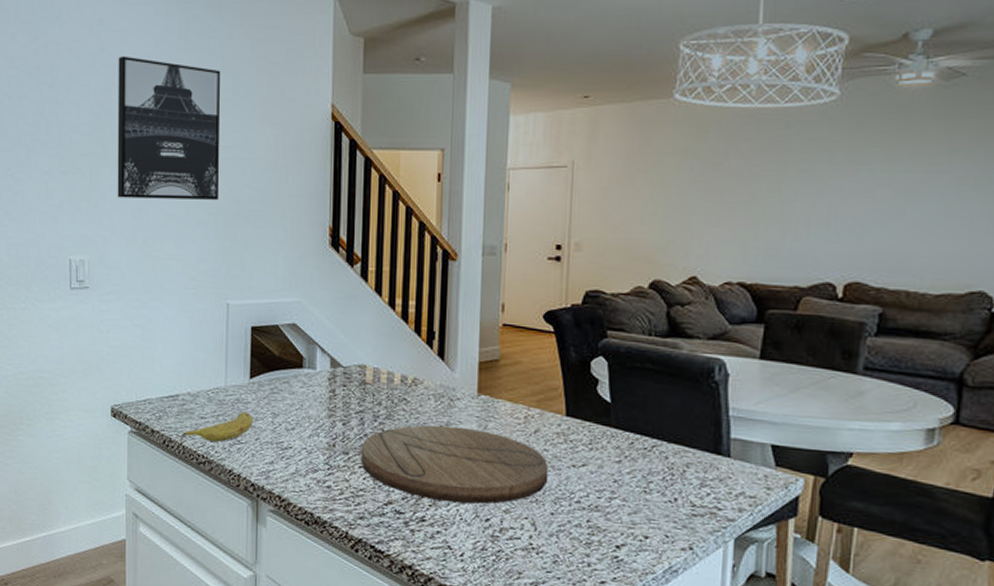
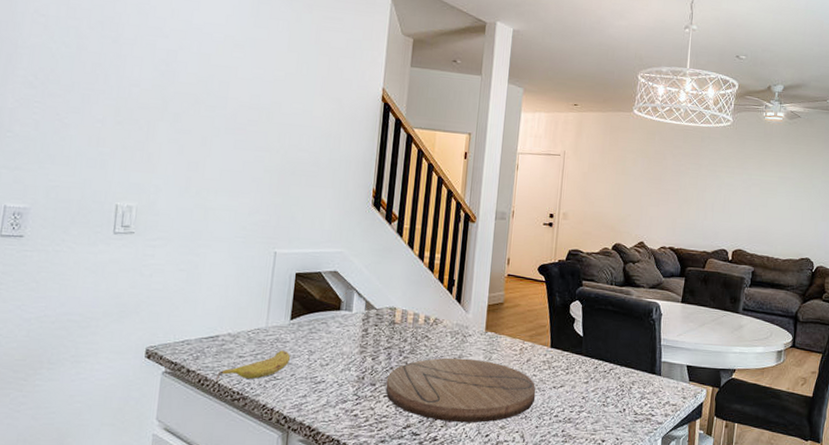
wall art: present [117,56,221,200] -> none [174,23,287,159]

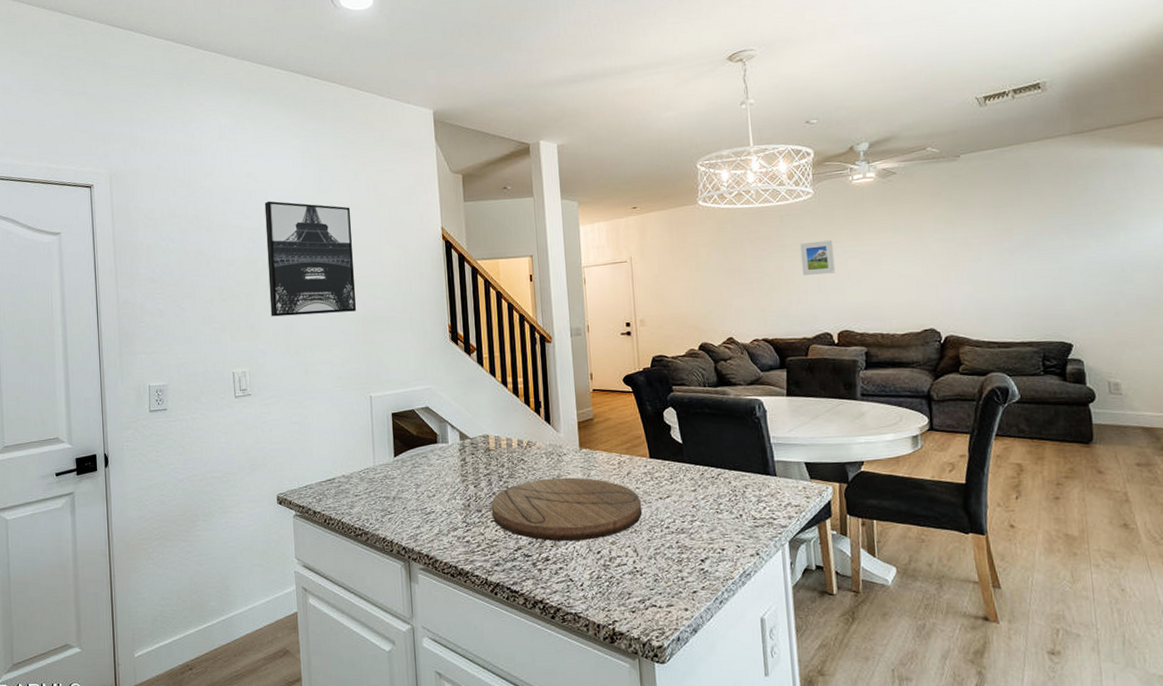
wall art: none [174,23,287,159] -> present [264,201,357,317]
fruit: present [216,350,290,381] -> none [339,486,400,519]
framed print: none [712,165,741,197] -> present [799,240,836,275]

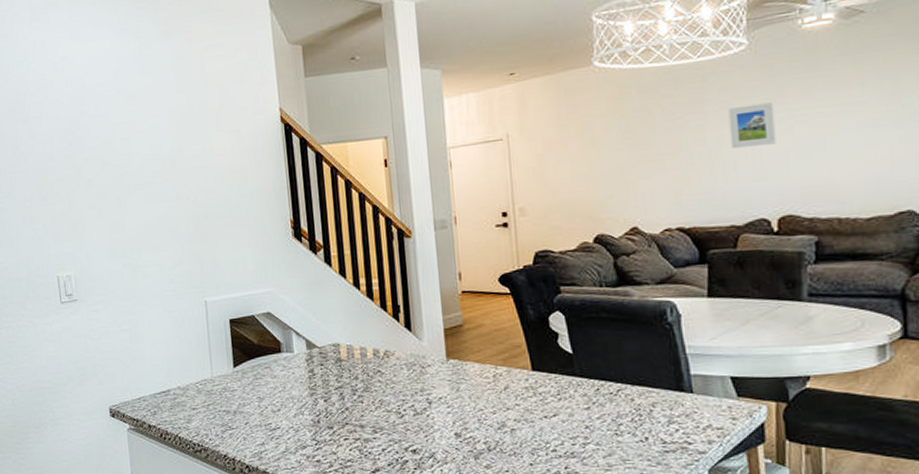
wall art: present [264,201,357,317] -> none [82,87,187,216]
cutting board: present [491,477,643,542] -> none [343,391,523,464]

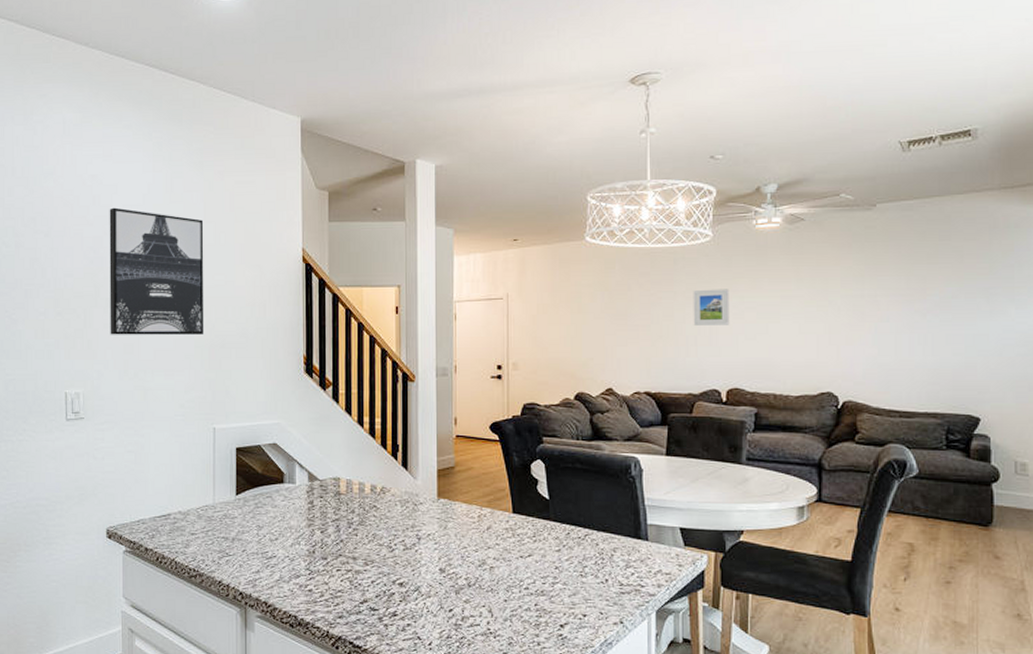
wall art: none [82,87,187,216] -> present [109,207,204,335]

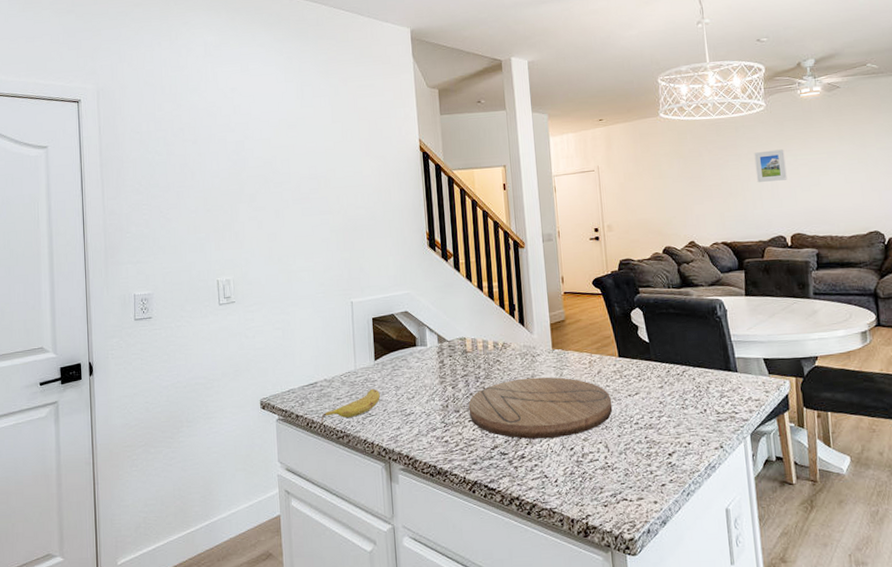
wall art: present [109,207,204,335] -> none [248,115,338,226]
fruit: none [173,526,239,558] -> present [321,388,380,423]
cutting board: none [338,528,501,597] -> present [468,377,613,439]

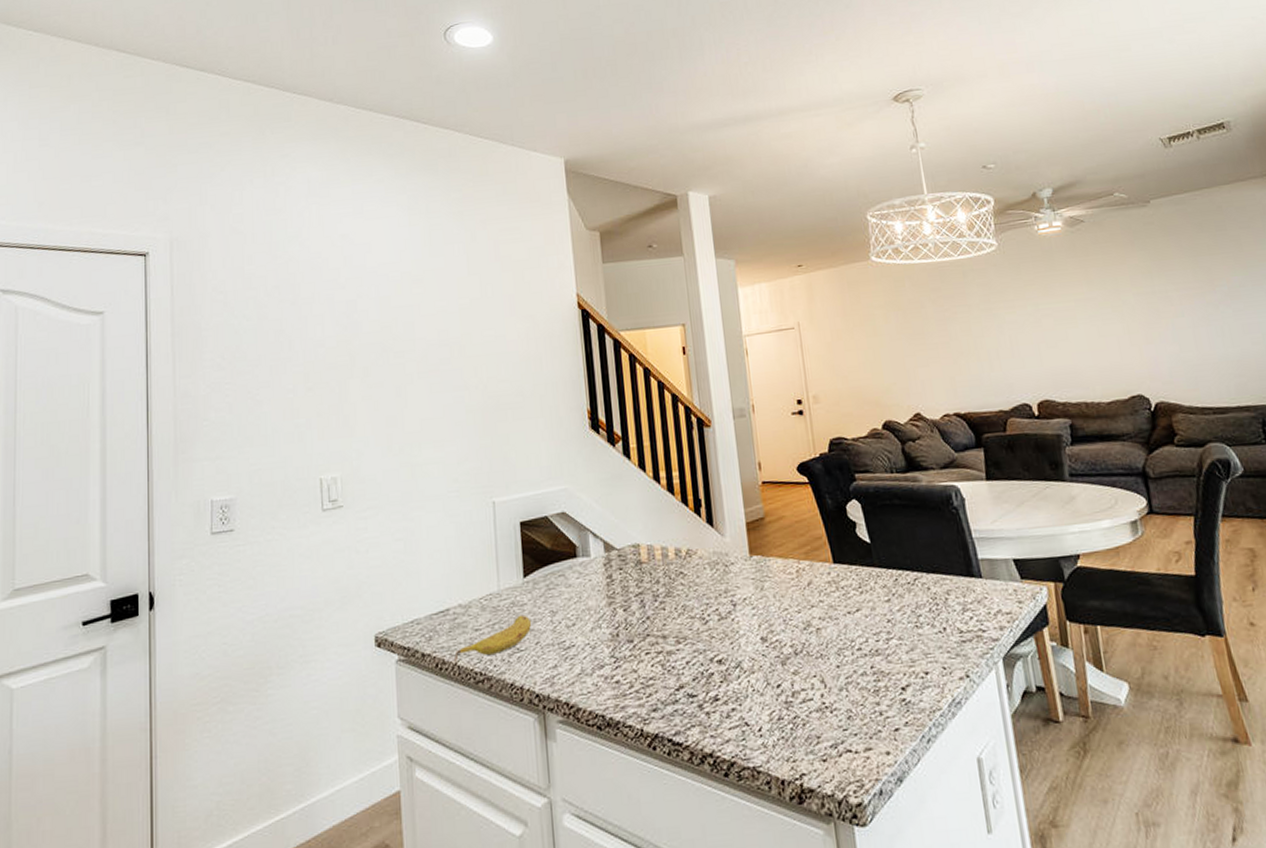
cutting board: present [468,377,613,439] -> none [644,591,829,675]
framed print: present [754,149,787,182] -> none [986,297,1029,338]

